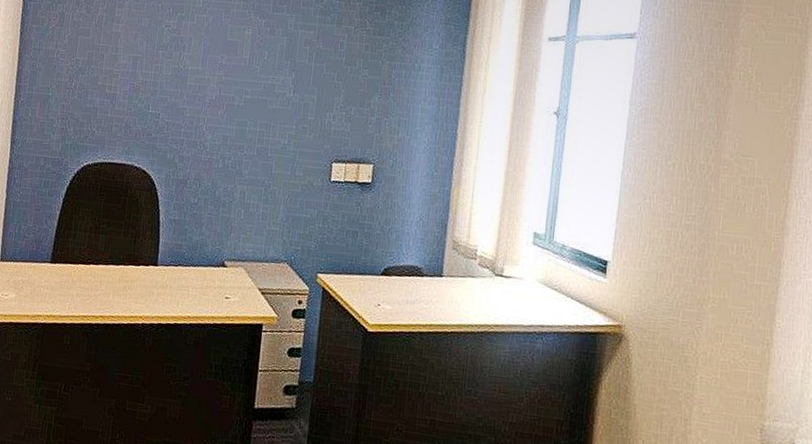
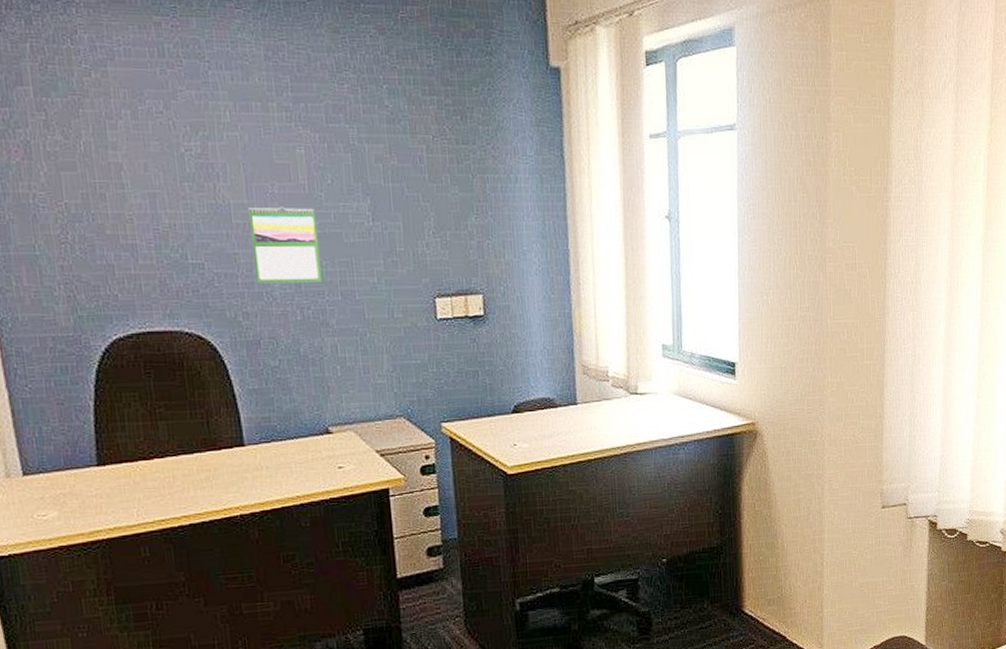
calendar: none [194,74,250,139] -> present [248,206,323,283]

